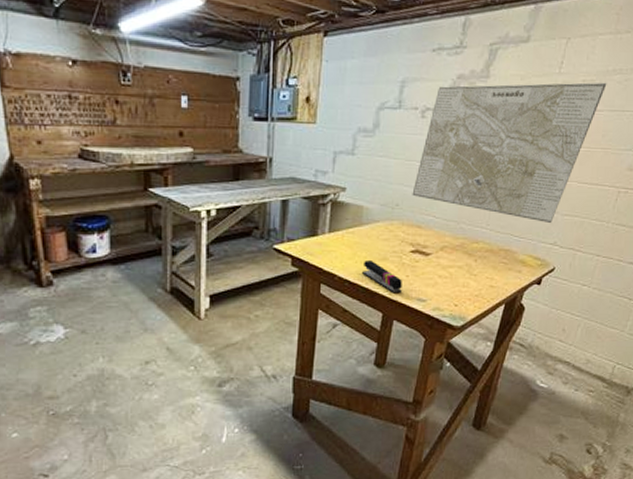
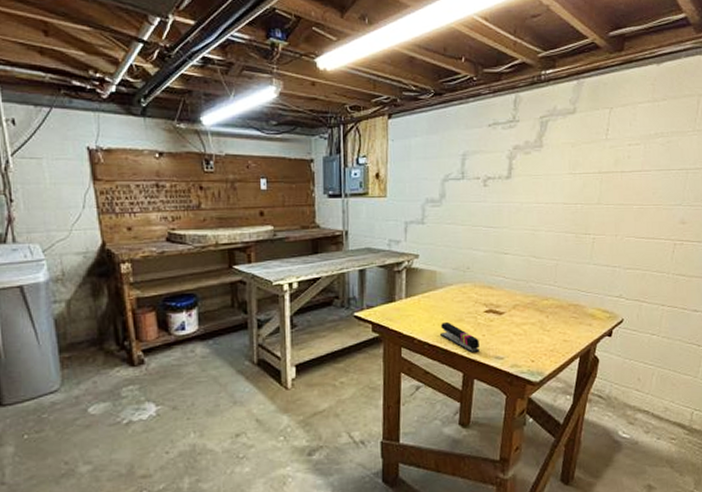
map: present [412,82,607,224] -> none [481,145,651,278]

